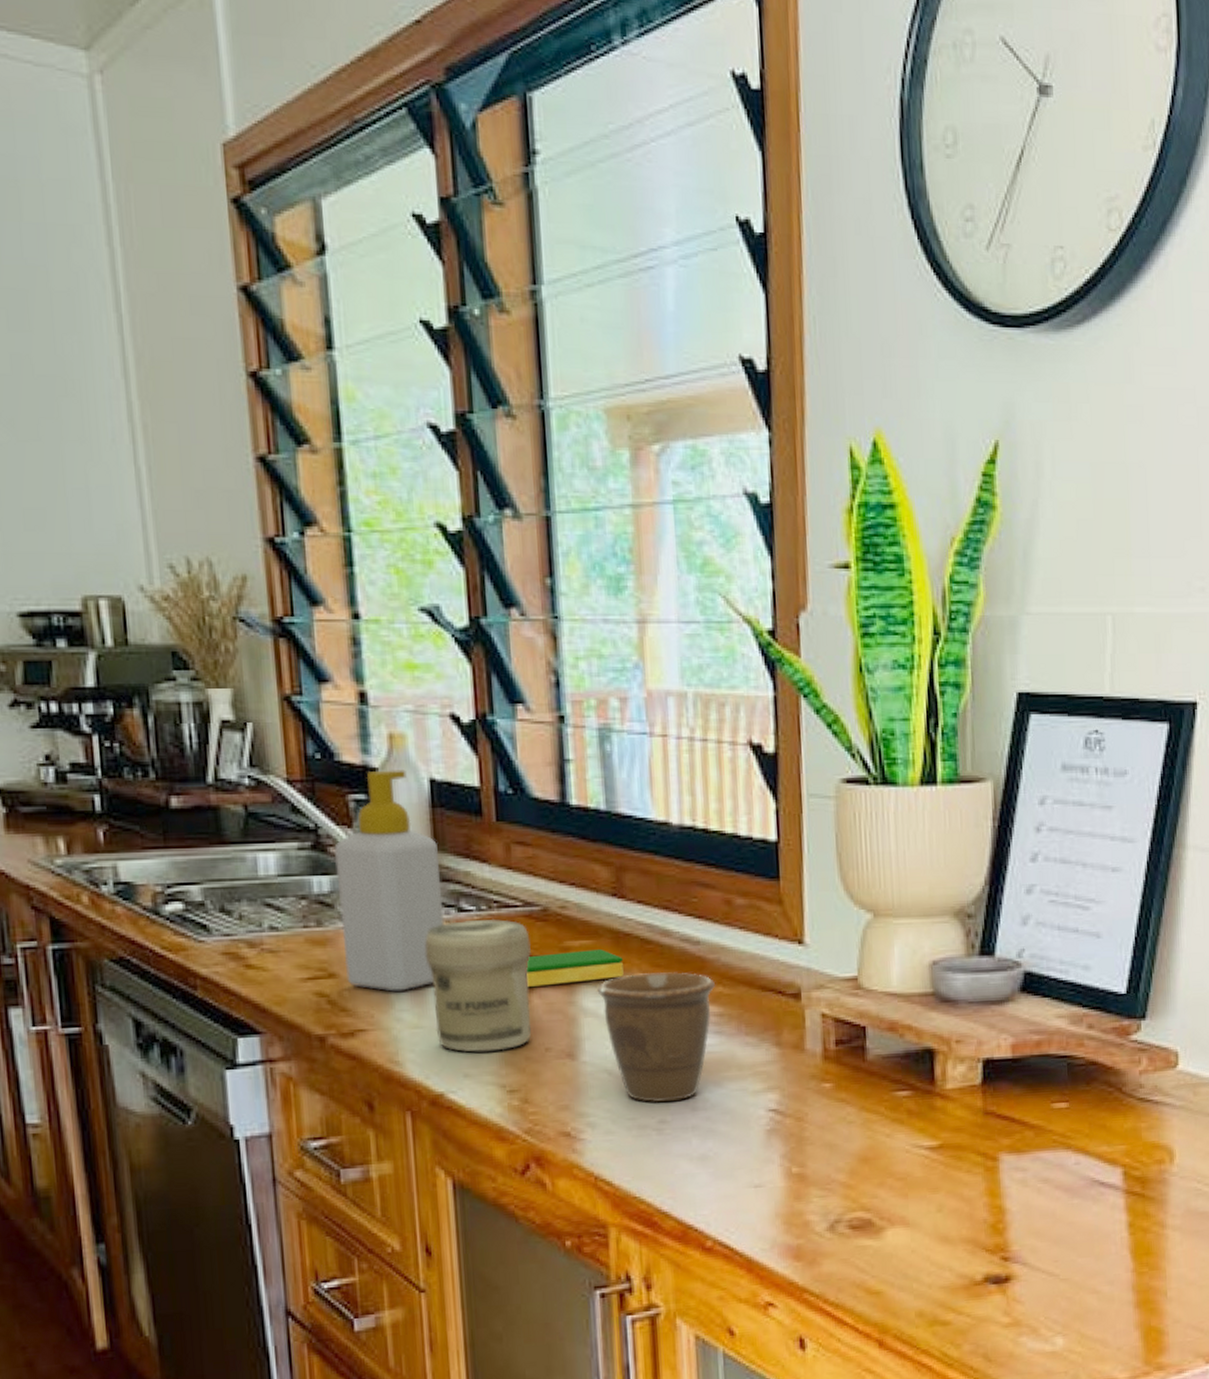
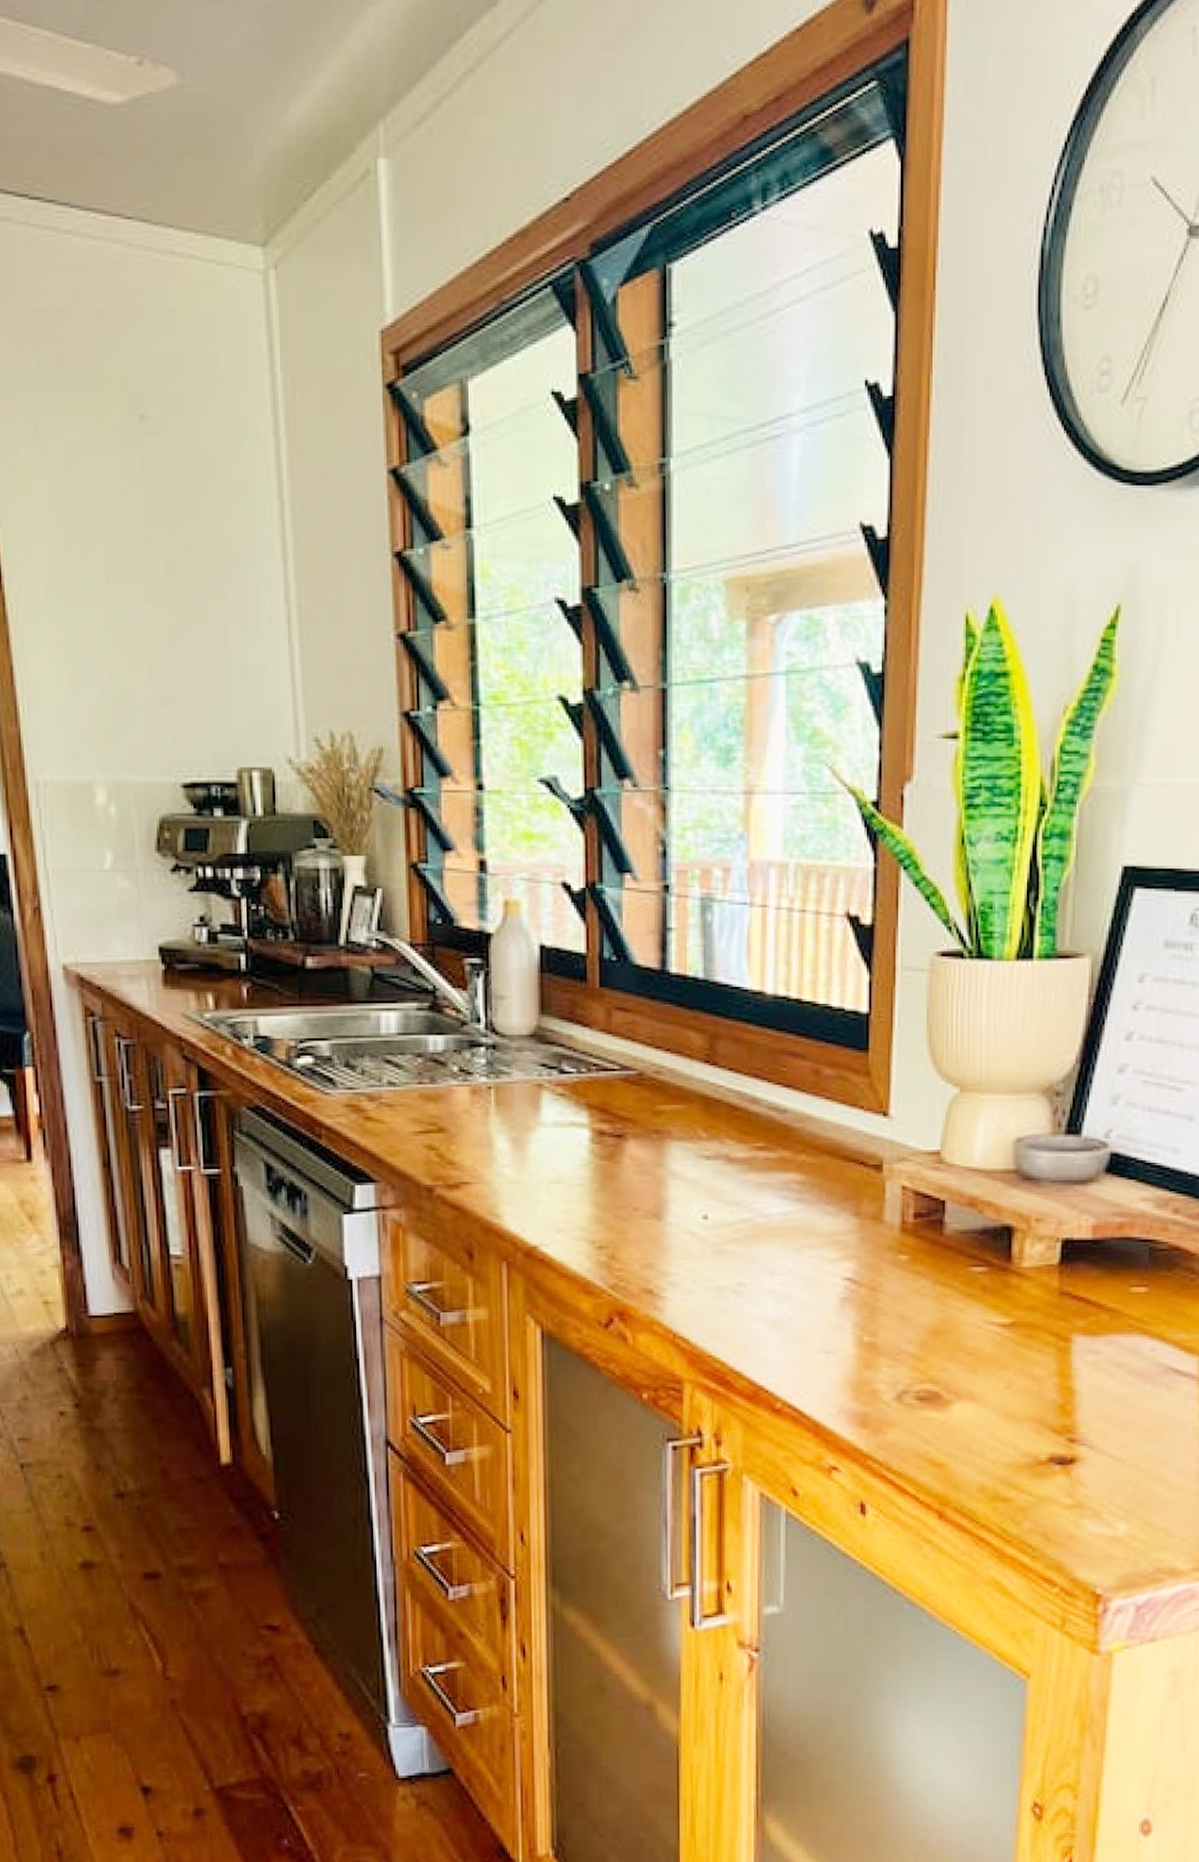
soap bottle: present [334,769,444,992] -> none [450,935,546,1147]
jar: present [424,918,532,1052] -> none [527,1081,625,1209]
dish sponge: present [526,948,624,988] -> none [620,1113,712,1149]
mug: present [596,972,715,1103] -> none [684,1139,799,1266]

